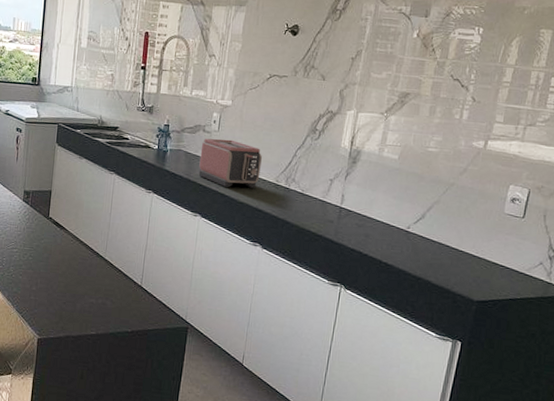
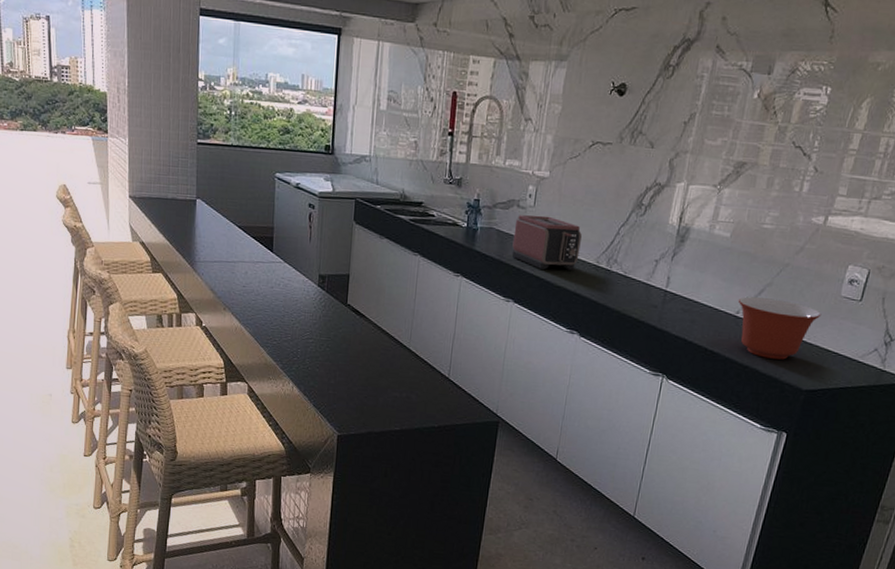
mixing bowl: none [408,213,487,272] -> present [738,296,822,360]

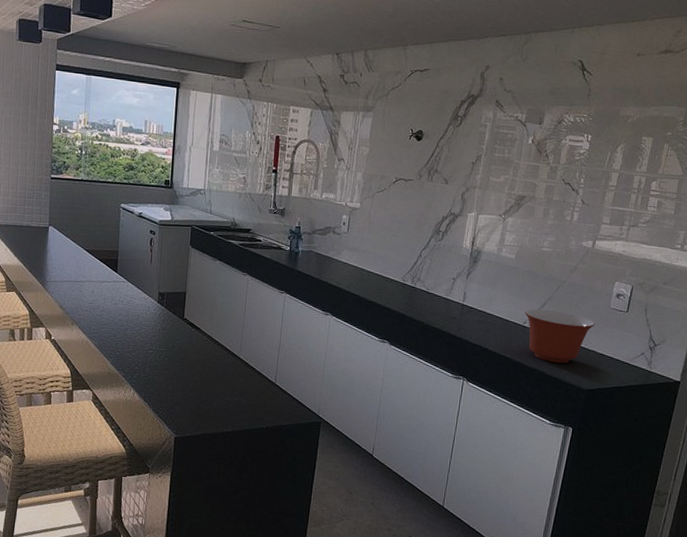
toaster: present [511,215,582,271] -> none [329,240,389,288]

